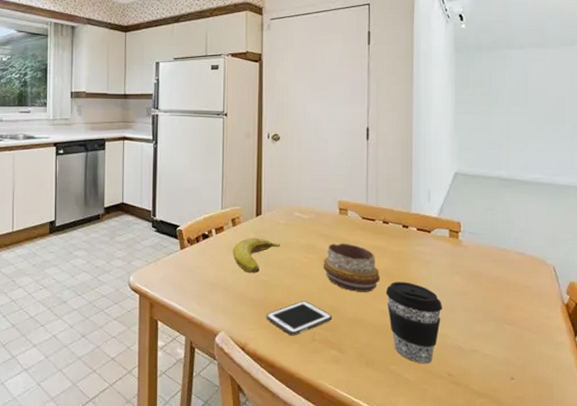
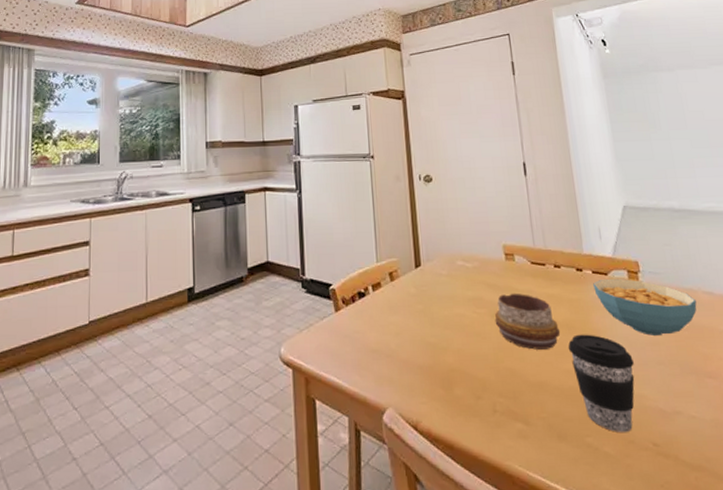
banana: present [232,237,280,274] -> none [393,292,445,336]
cell phone: present [266,301,333,336] -> none [437,364,513,408]
cereal bowl: none [416,236,508,287] -> present [593,279,697,336]

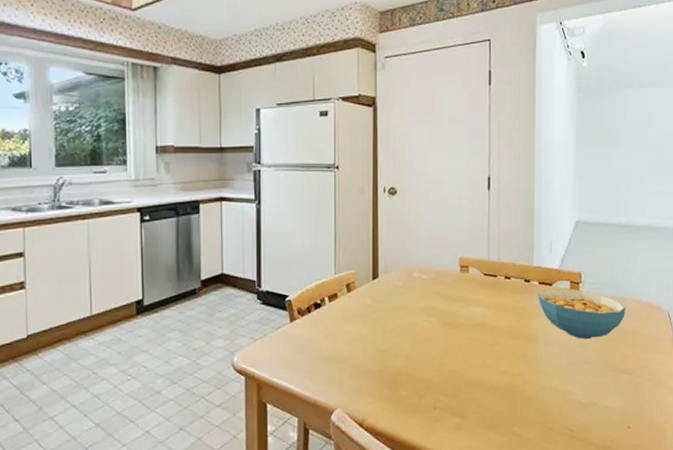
decorative bowl: present [495,293,561,350] -> none [444,302,503,354]
coffee cup: present [568,334,635,432] -> none [507,338,563,422]

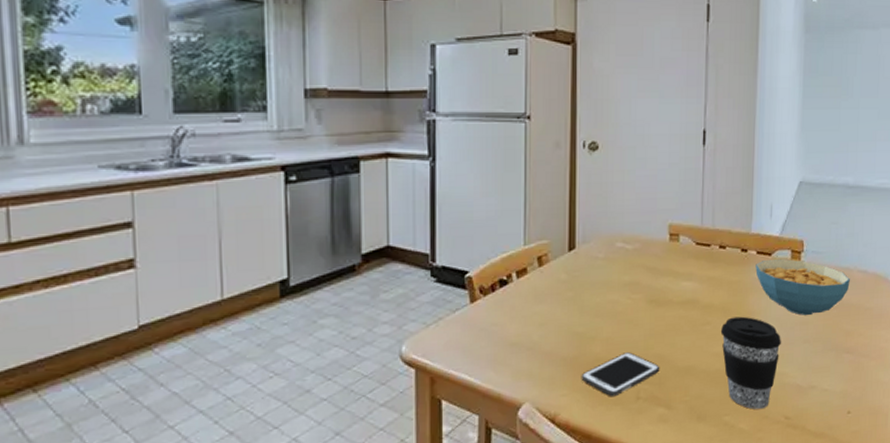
cell phone: none [385,367,454,406] -> present [581,352,660,397]
coffee cup: none [507,338,563,422] -> present [720,316,781,409]

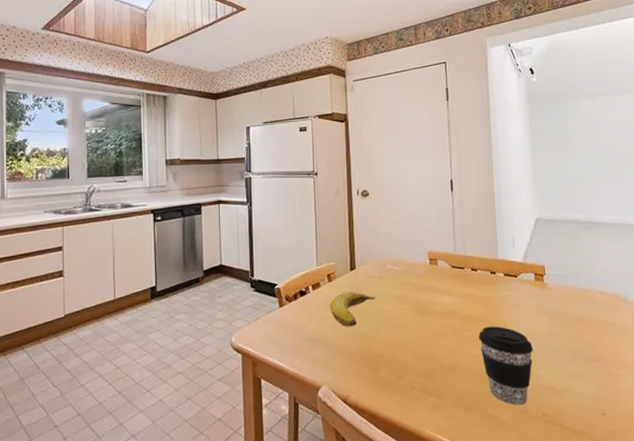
banana: none [539,278,598,326] -> present [330,291,375,327]
cell phone: present [581,352,660,397] -> none [365,351,430,386]
cereal bowl: present [755,259,850,315] -> none [504,281,591,327]

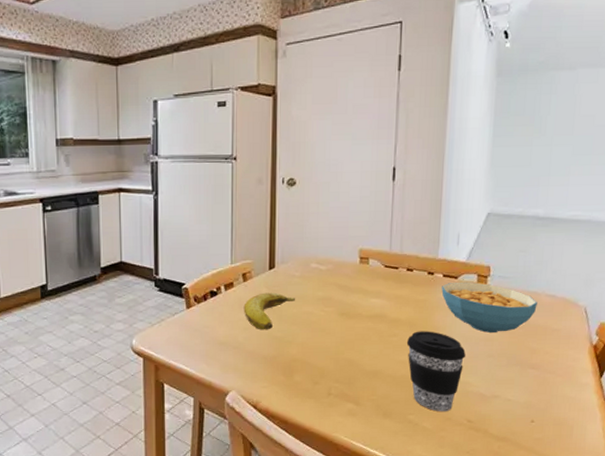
cereal bowl: none [504,281,591,327] -> present [441,282,537,333]

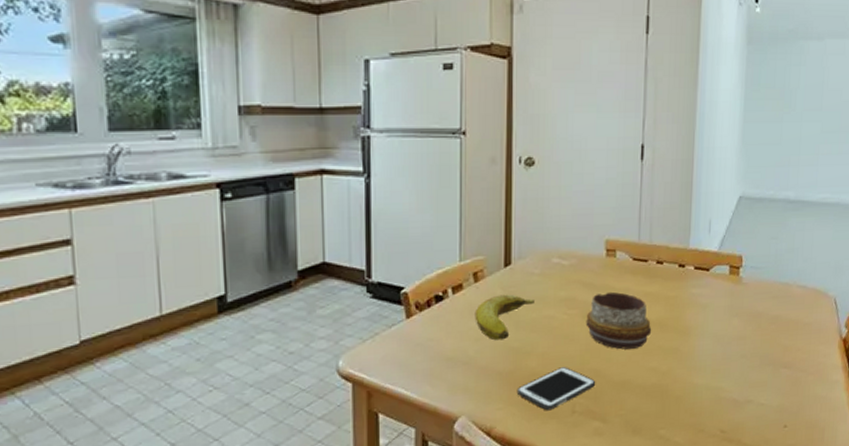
cell phone: none [279,356,350,392] -> present [516,367,596,411]
decorative bowl: none [341,293,402,344] -> present [586,291,652,350]
coffee cup: present [406,331,466,411] -> none [656,331,718,423]
cereal bowl: present [441,282,537,333] -> none [693,274,789,331]

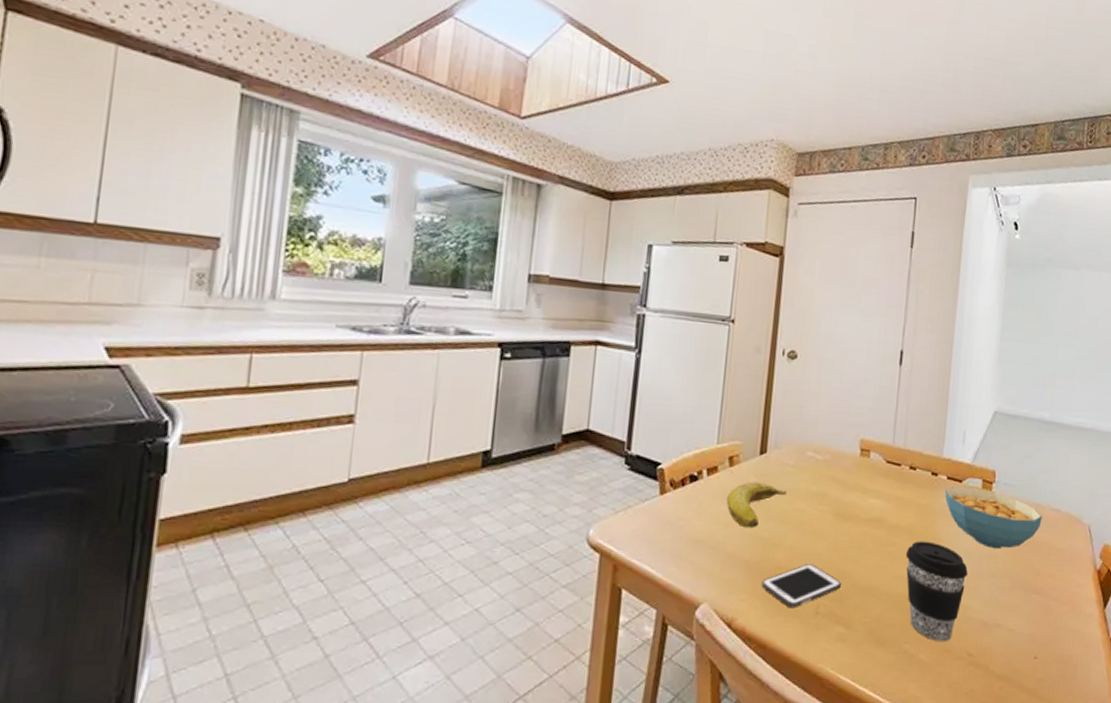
decorative bowl: present [586,291,652,350] -> none [835,491,902,554]
coffee cup: none [656,331,718,423] -> present [905,541,968,641]
cereal bowl: none [693,274,789,331] -> present [945,487,1042,548]

